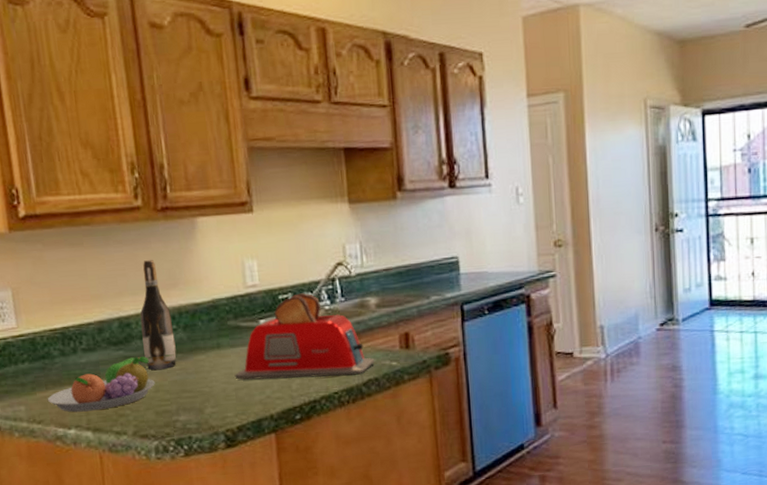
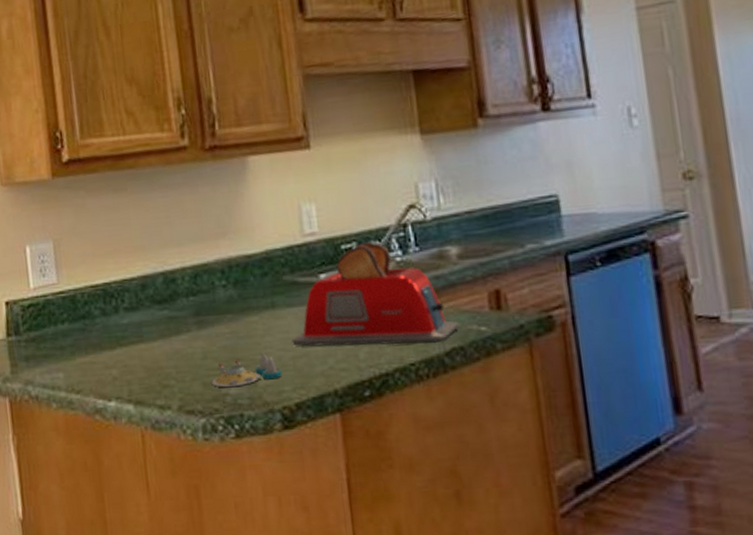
fruit bowl: present [47,356,155,413] -> none [87,317,203,382]
wine bottle: present [140,260,177,370] -> none [186,206,226,333]
salt and pepper shaker set: none [163,386,226,416] -> present [211,353,282,388]

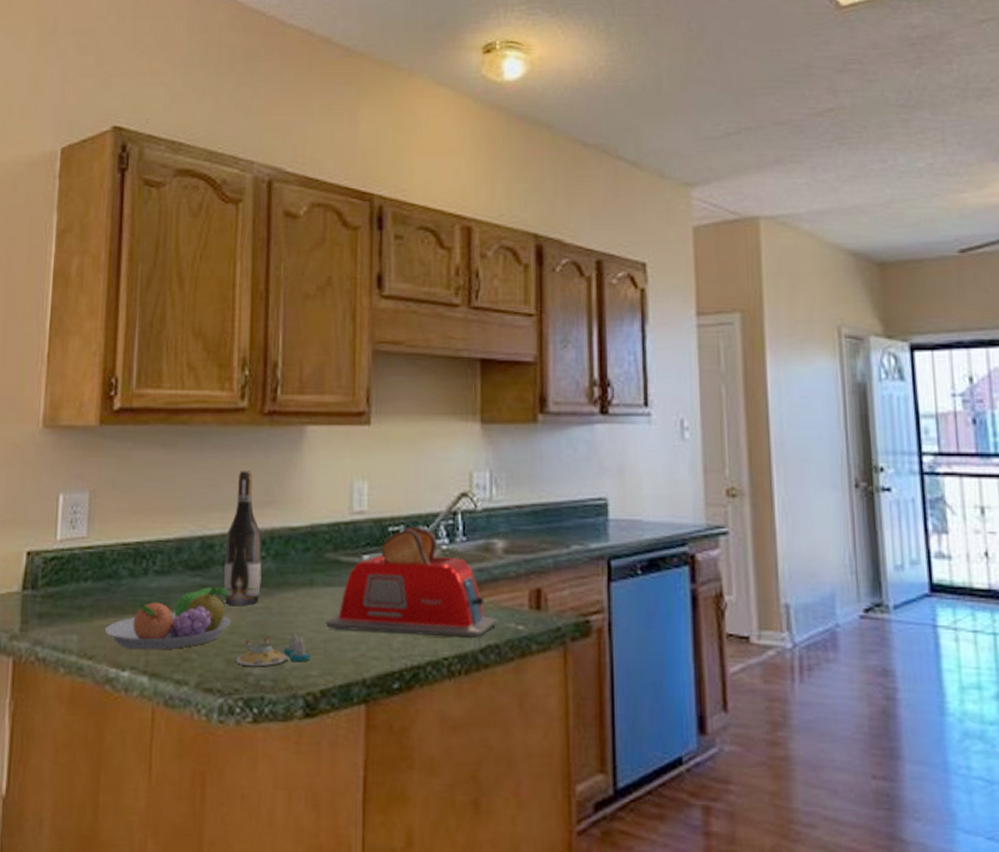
fruit bowl: none [87,317,203,382] -> present [104,587,231,650]
wine bottle: none [186,206,226,333] -> present [224,471,262,605]

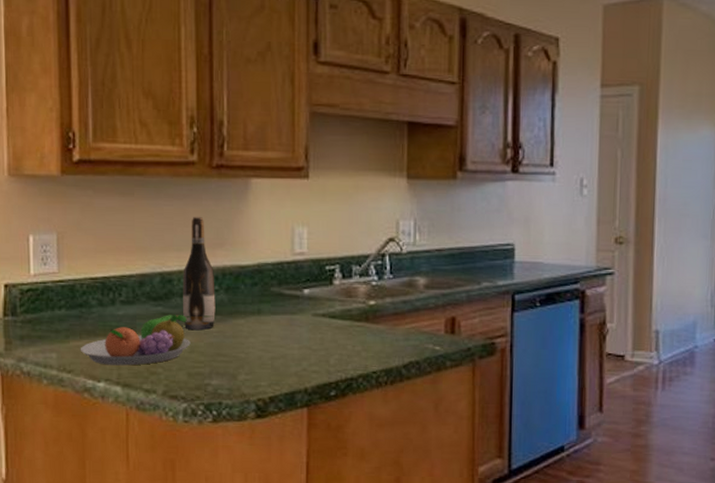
salt and pepper shaker set: present [235,632,311,667] -> none [196,352,260,379]
toaster: present [325,526,497,638] -> none [272,266,418,356]

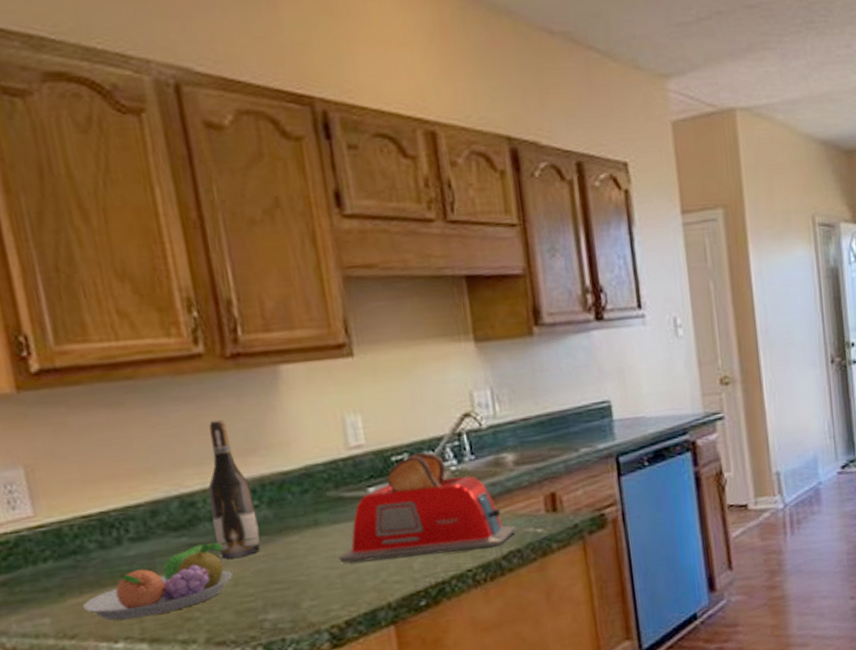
toaster: none [272,266,418,356] -> present [338,452,516,563]

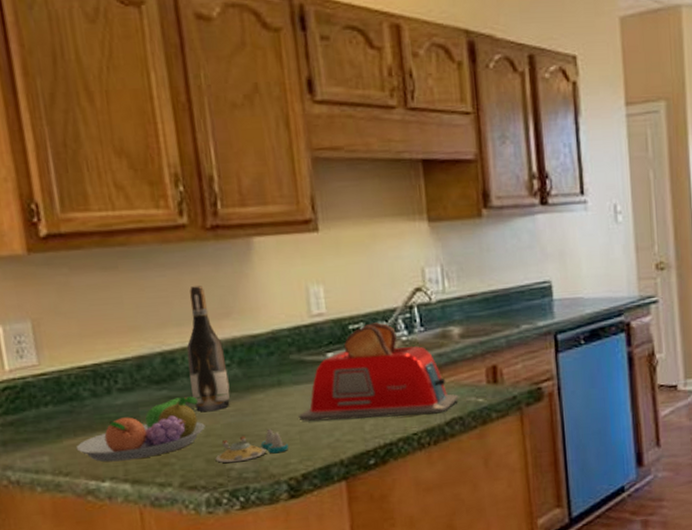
salt and pepper shaker set: none [245,573,329,614] -> present [215,428,288,464]

